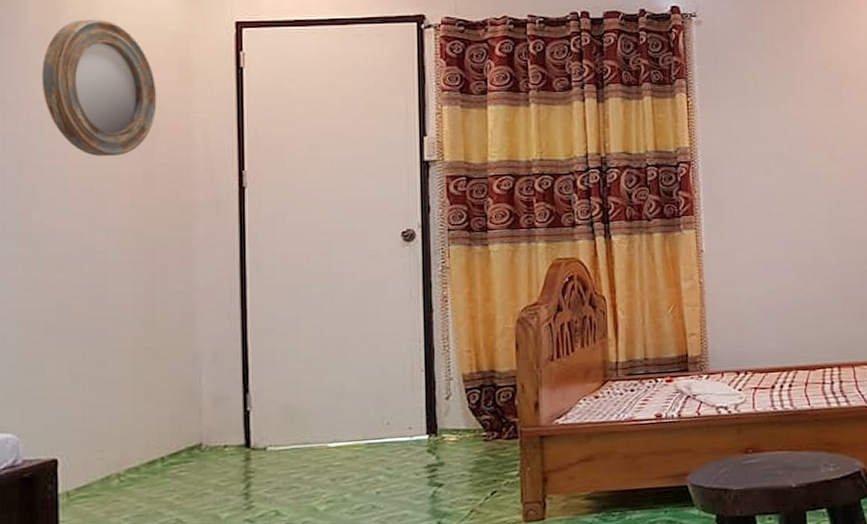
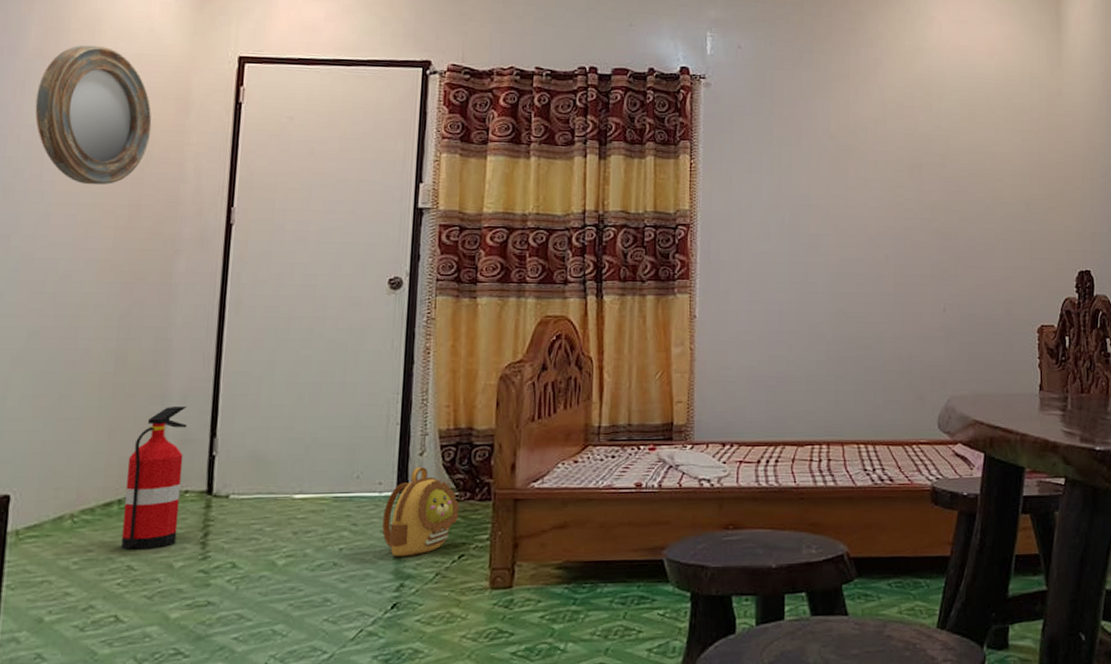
fire extinguisher: none [166,365,220,505] -> present [120,406,188,550]
backpack: none [416,410,489,497] -> present [382,467,460,557]

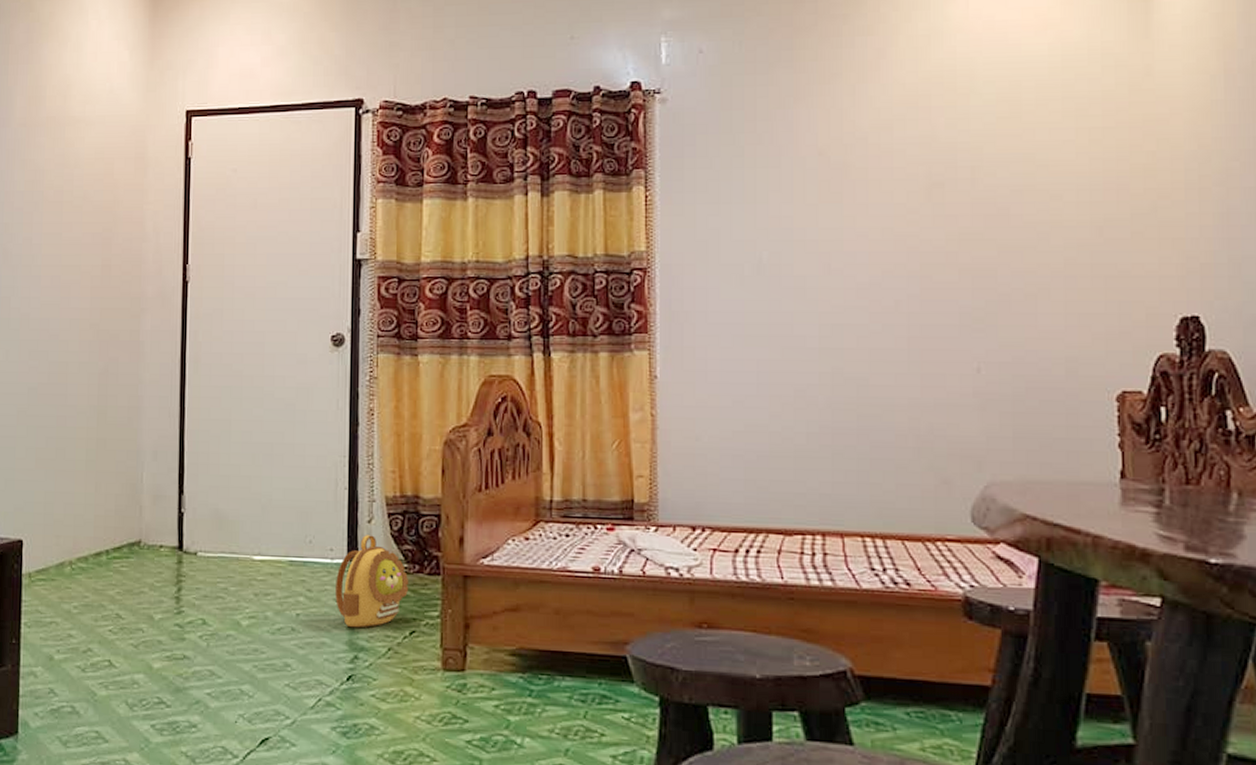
home mirror: present [35,45,152,185] -> none [23,110,116,247]
fire extinguisher: present [120,406,188,550] -> none [110,462,159,600]

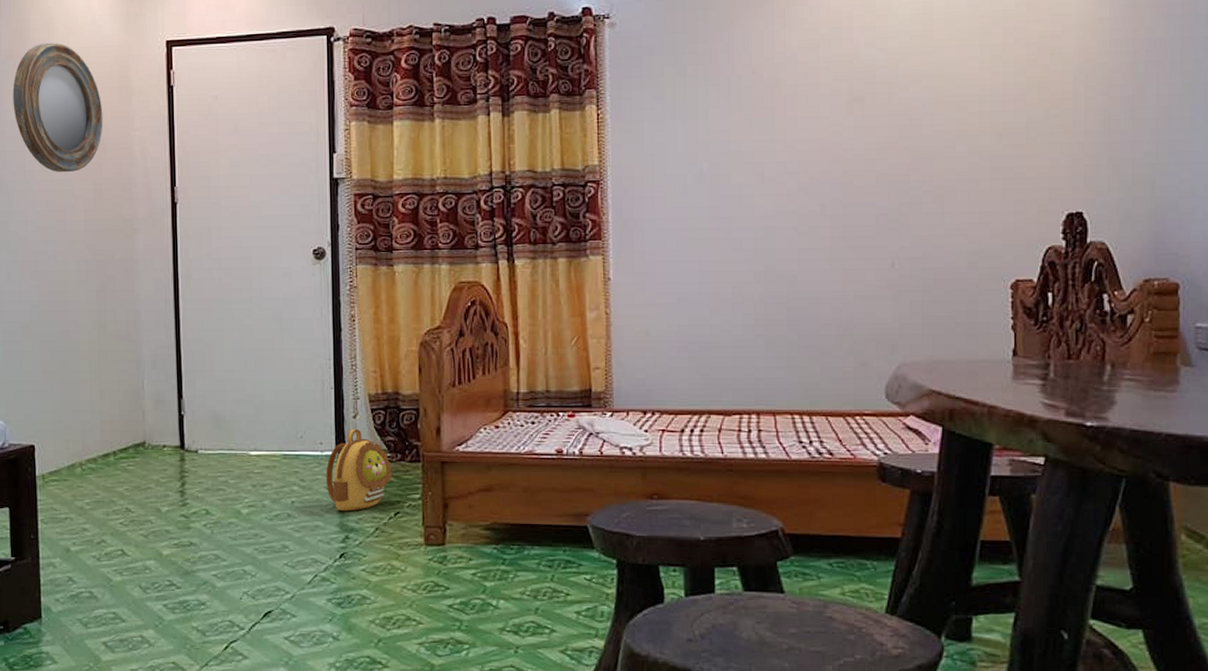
home mirror: none [23,110,116,247] -> present [12,42,103,173]

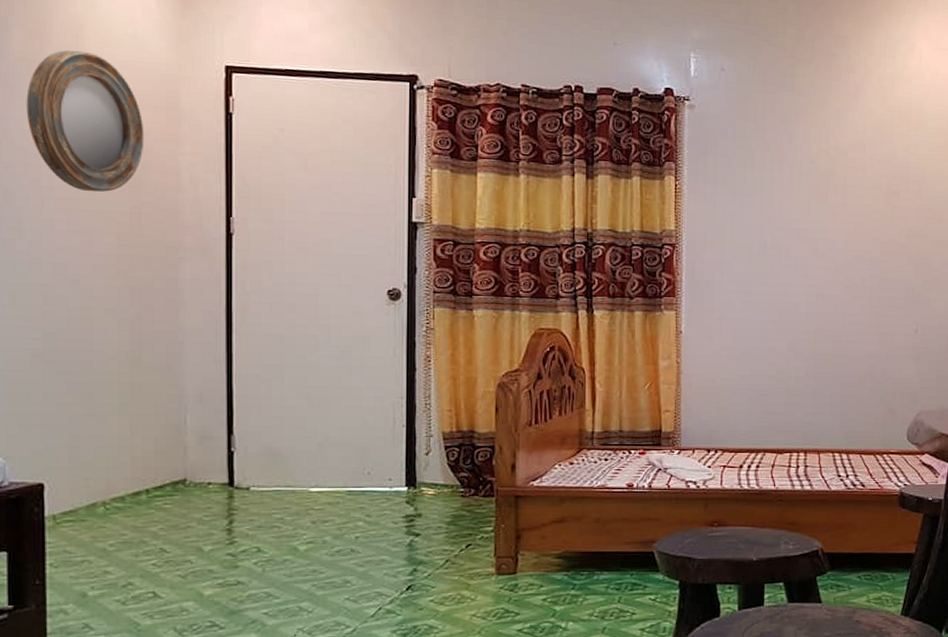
backpack: present [326,429,393,512] -> none [394,465,465,545]

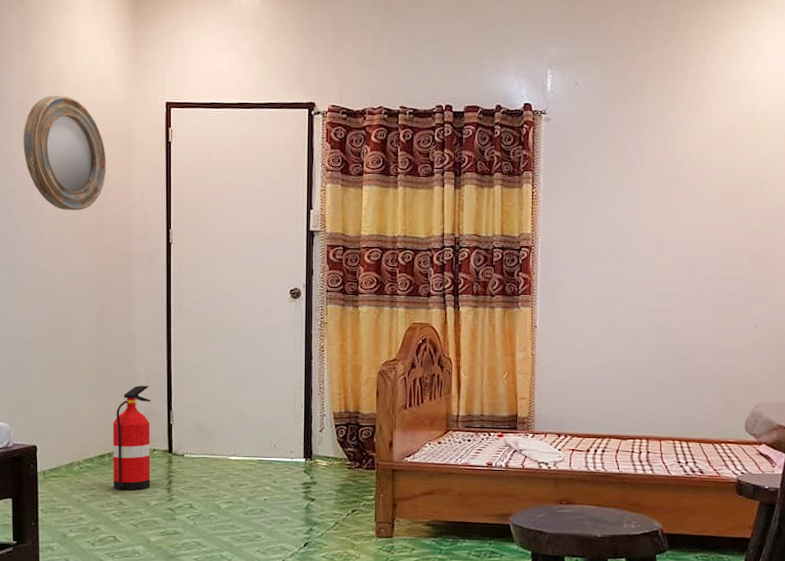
fire extinguisher: none [151,406,205,534] -> present [112,386,151,491]

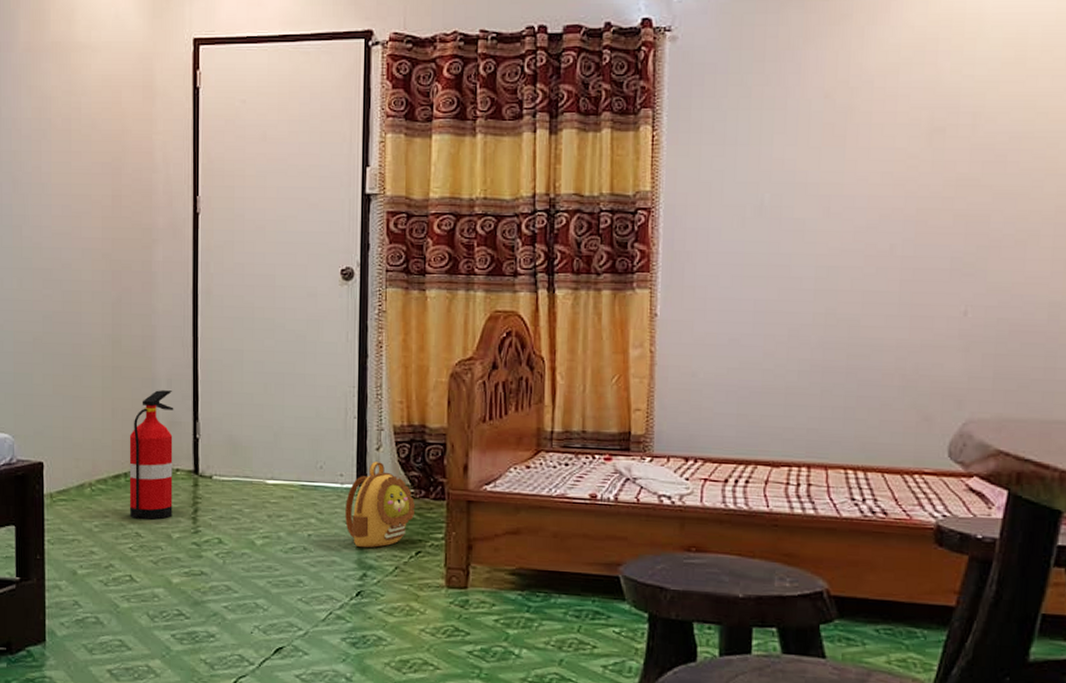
home mirror: present [23,95,107,211] -> none [30,36,124,177]
backpack: none [295,441,352,509] -> present [345,462,416,548]

